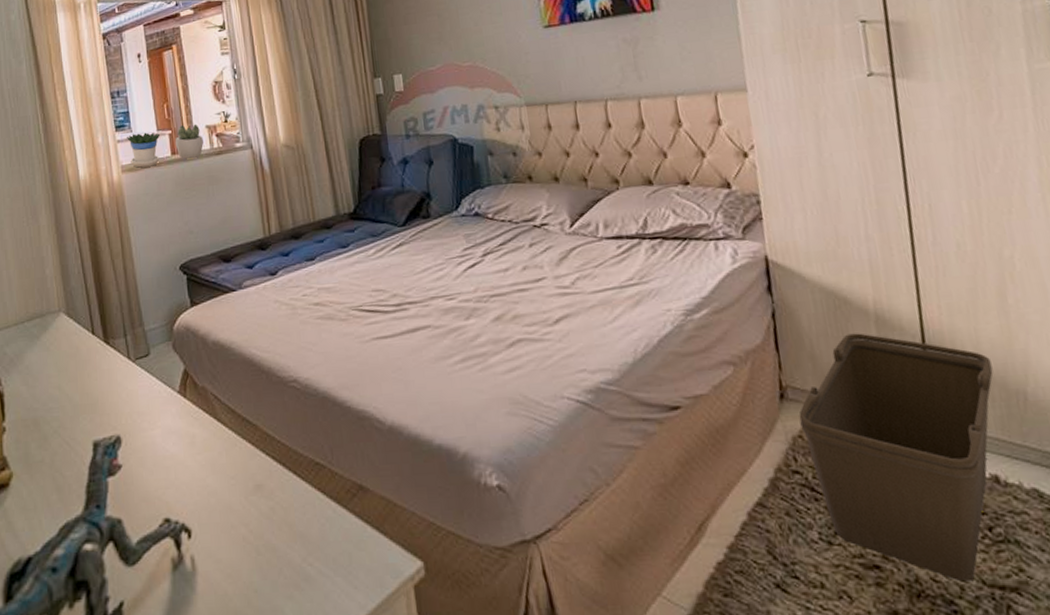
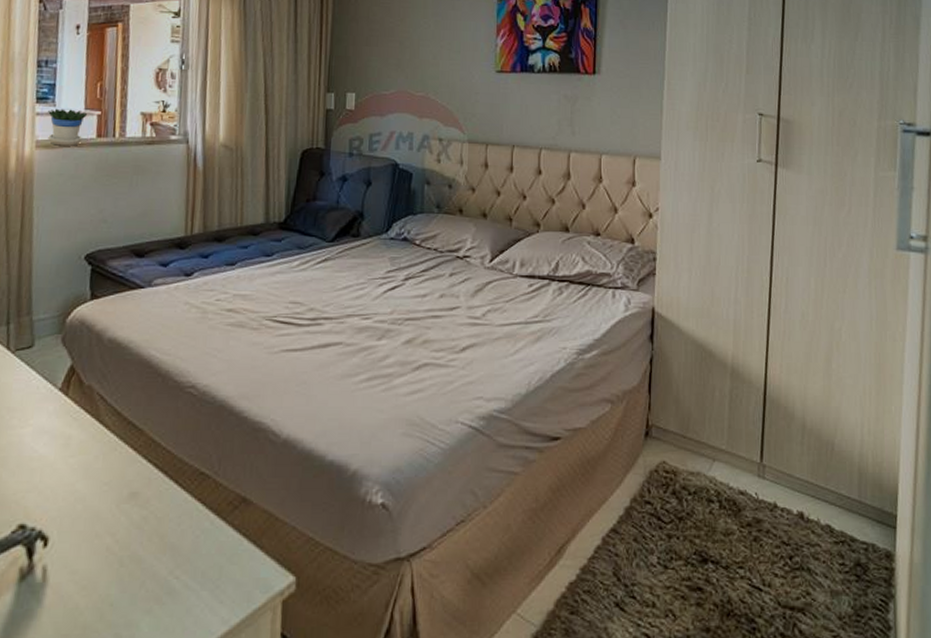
succulent plant: present [175,124,204,159] -> none [102,108,136,144]
bicycle basket: present [799,333,994,582] -> none [658,383,813,603]

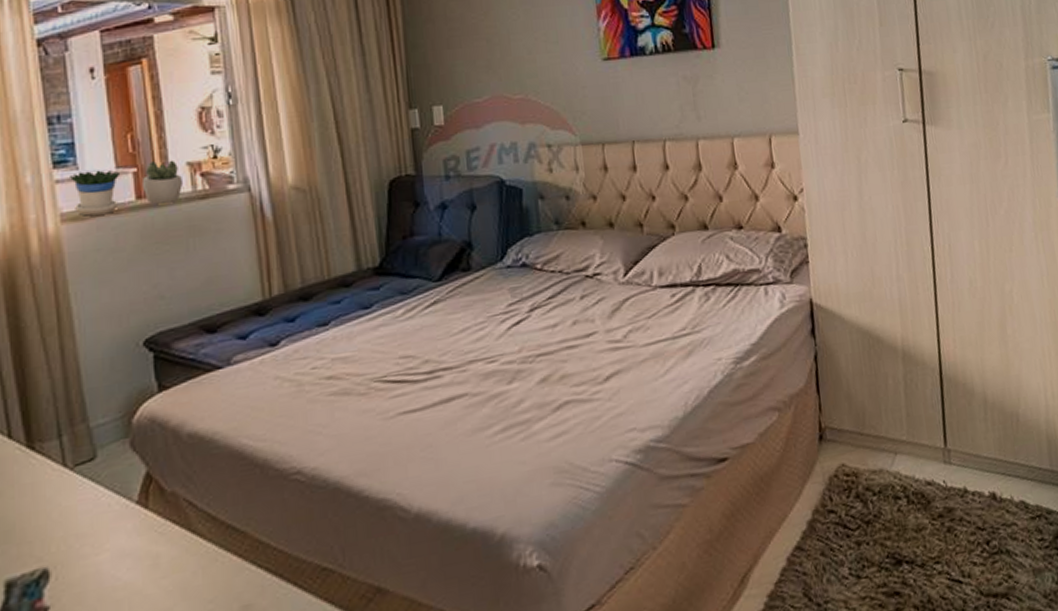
succulent plant: none [102,108,136,144] -> present [141,160,183,204]

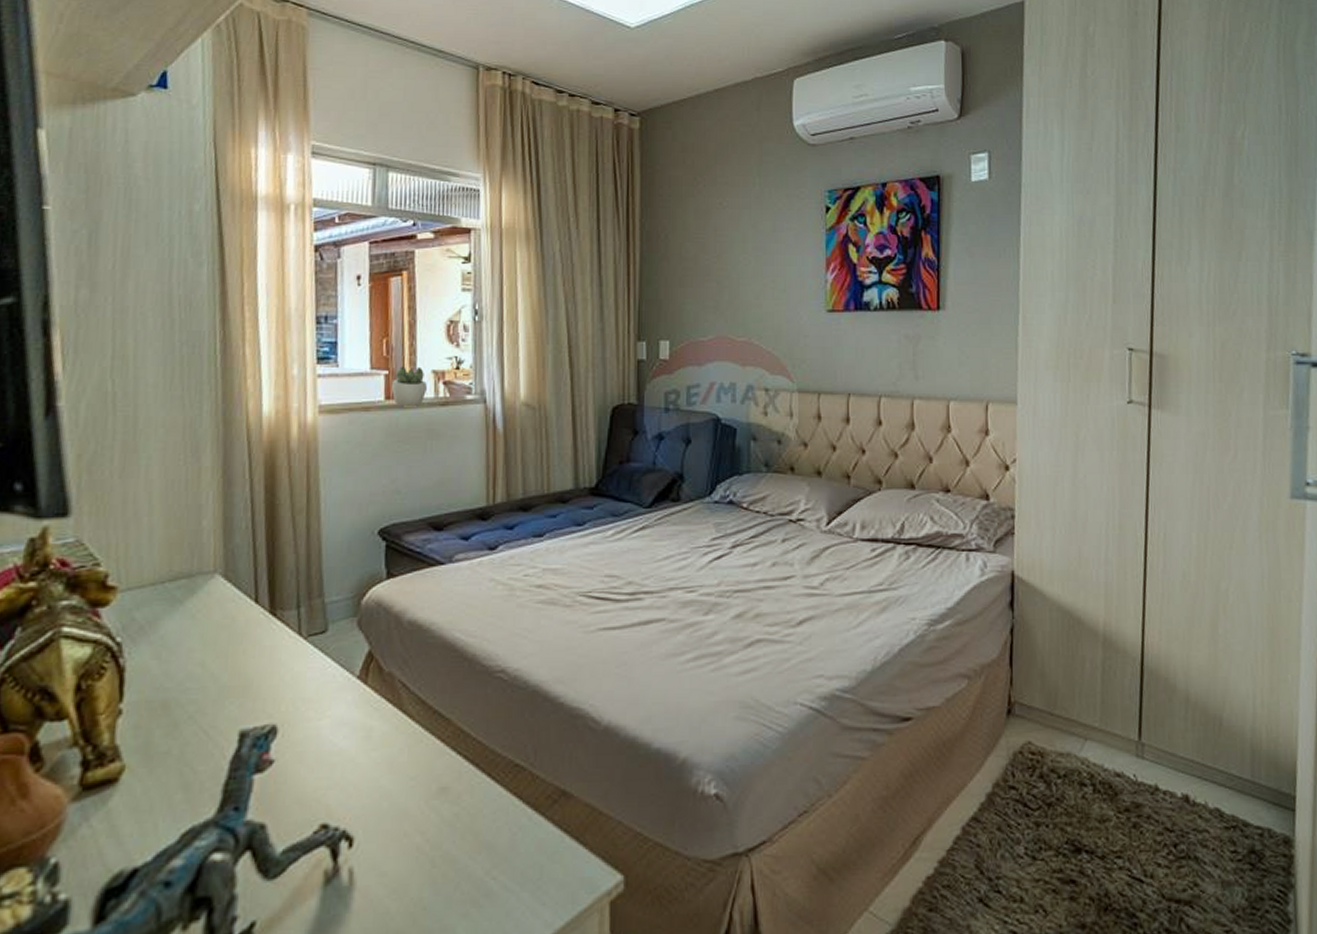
flowerpot: present [70,170,119,216] -> none [330,369,373,410]

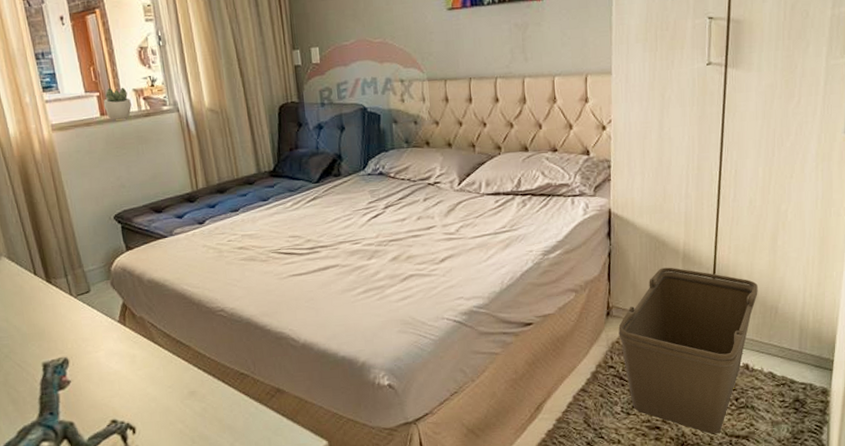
bicycle basket: none [1022,653,1197,896] -> present [618,267,758,434]

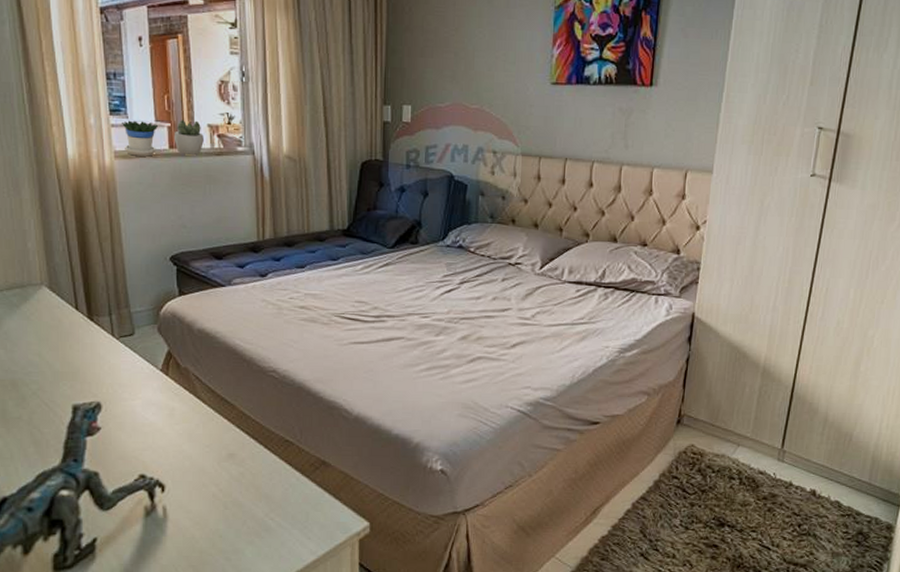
flowerpot: none [55,94,89,127] -> present [122,120,158,157]
bicycle basket: present [618,267,758,434] -> none [687,380,835,559]

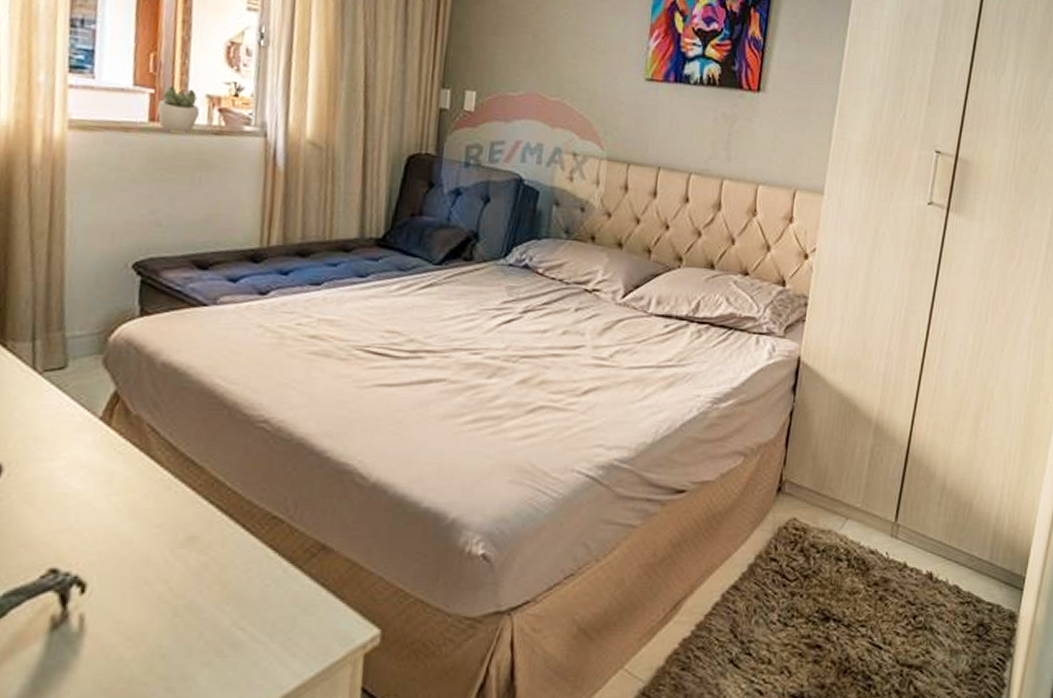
flowerpot: present [122,120,158,157] -> none [84,81,136,130]

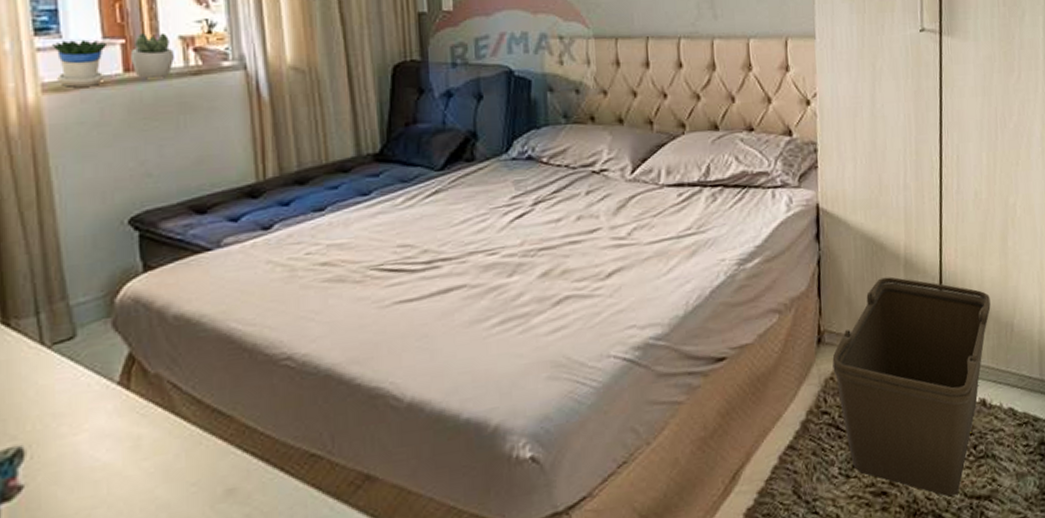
flowerpot: none [84,81,136,130] -> present [53,39,106,87]
bicycle basket: none [788,438,954,661] -> present [832,276,991,496]

